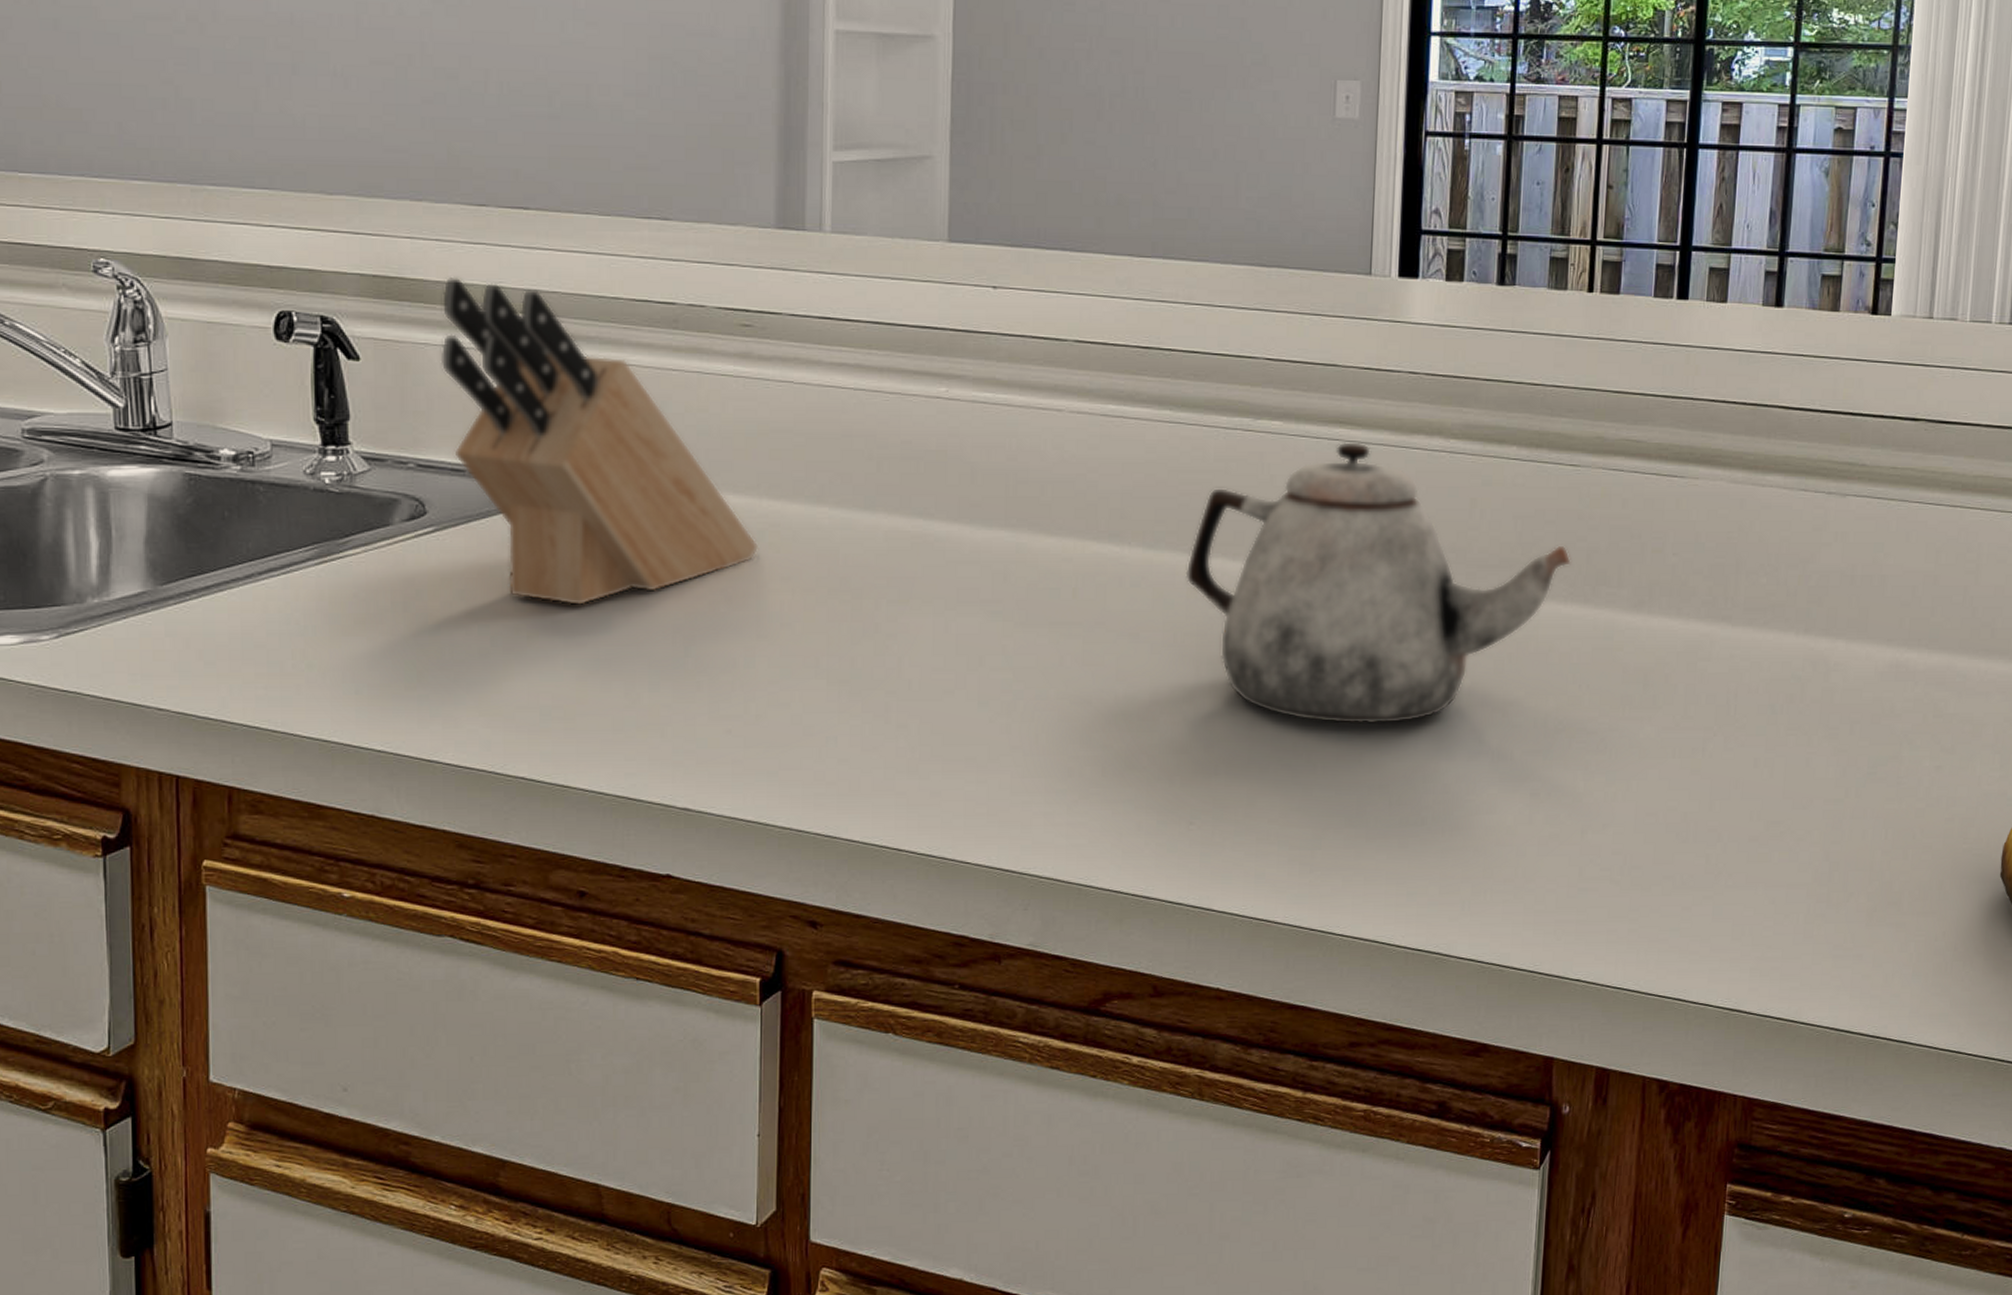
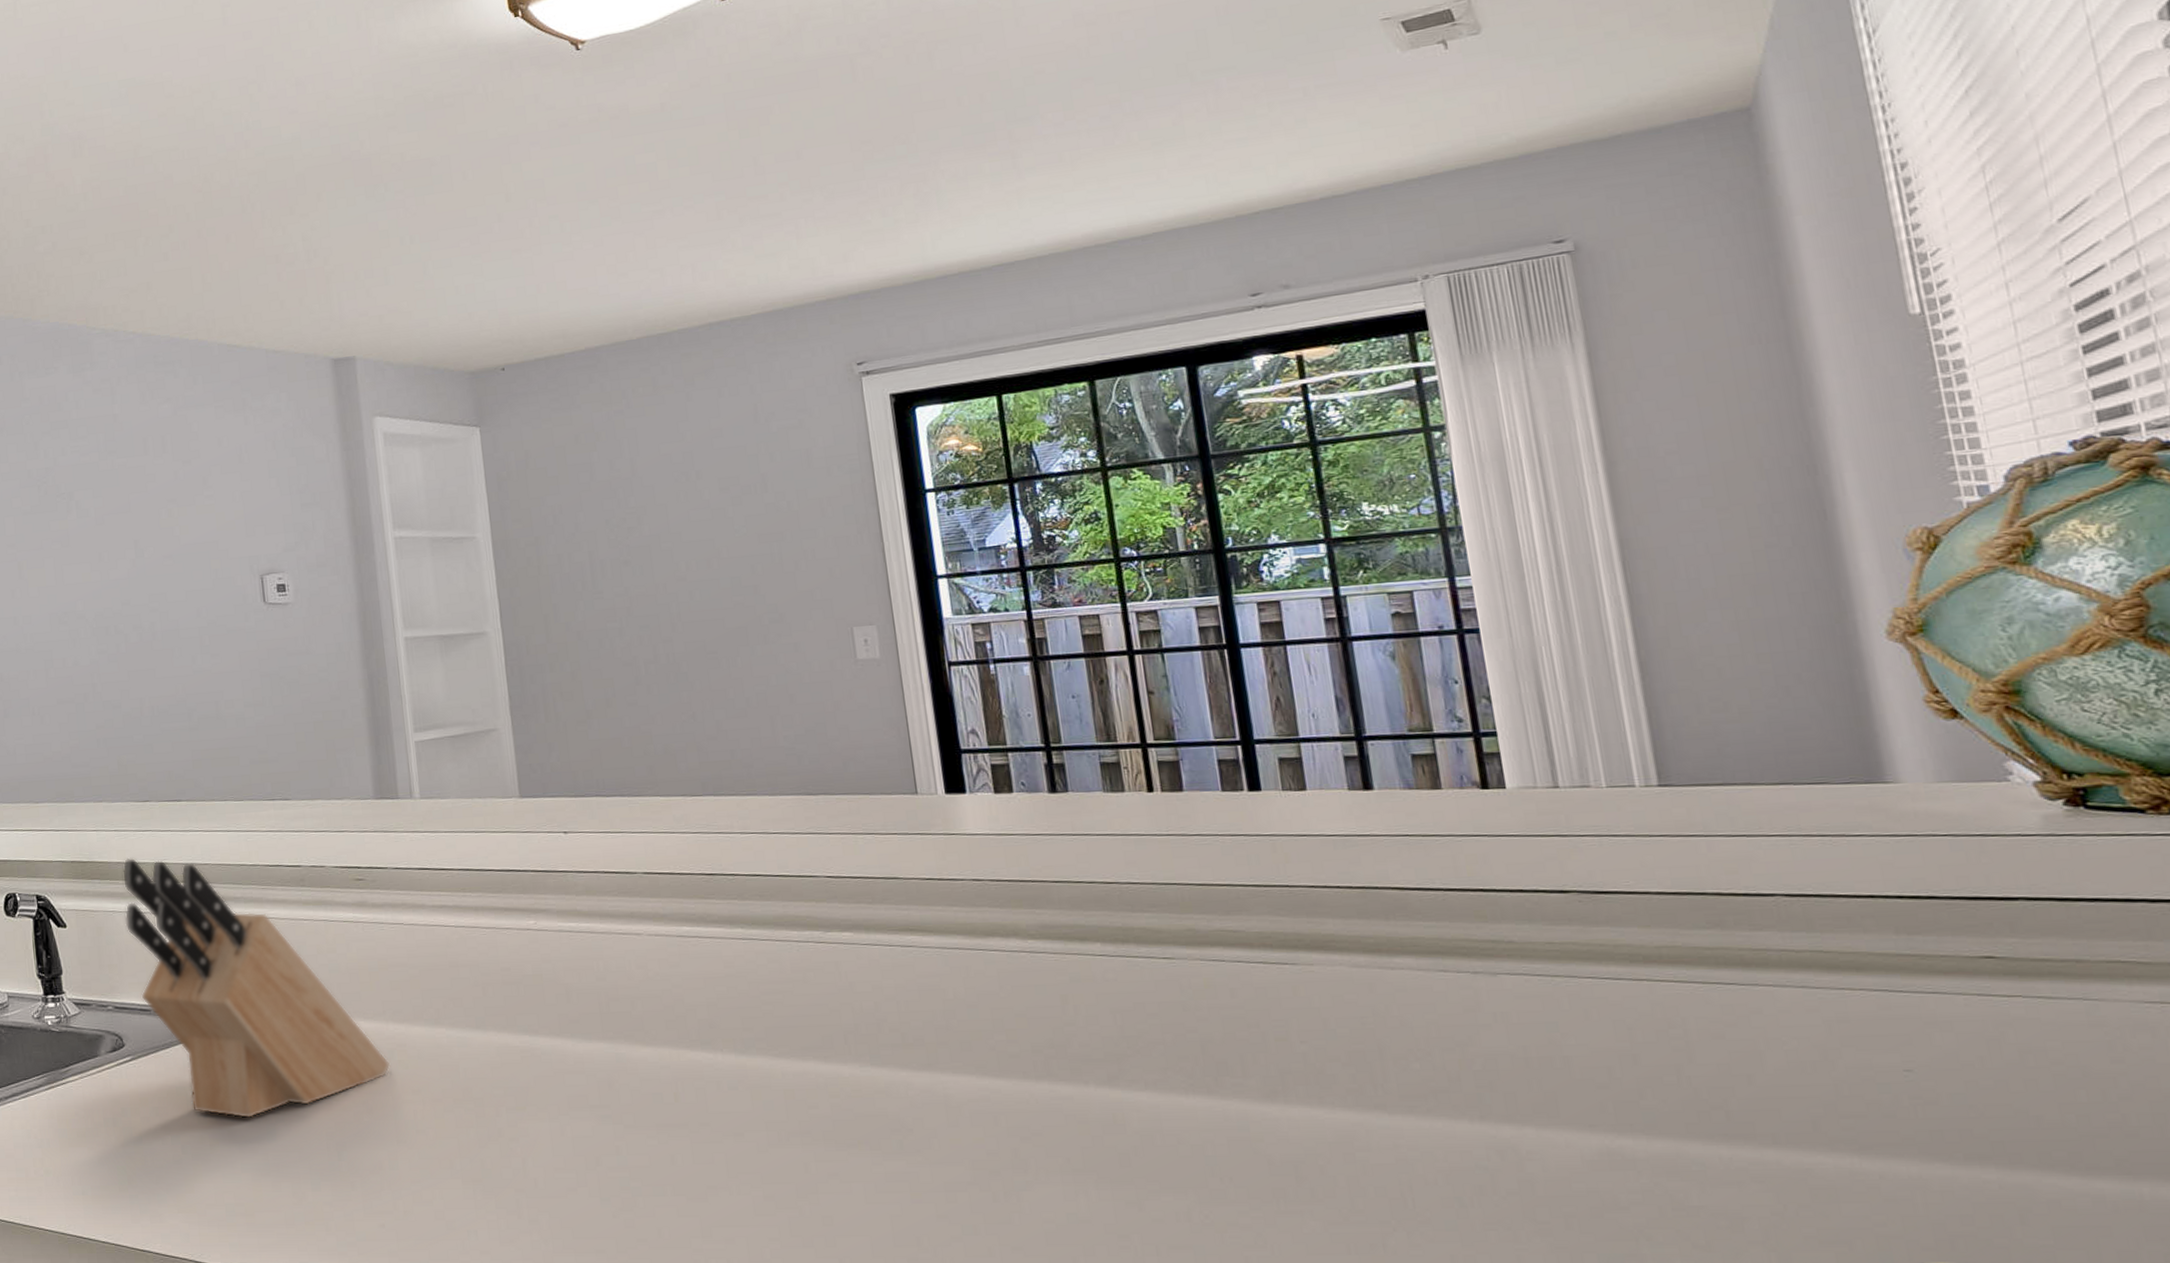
teapot: present [1185,442,1571,725] -> none [779,947,1185,1219]

